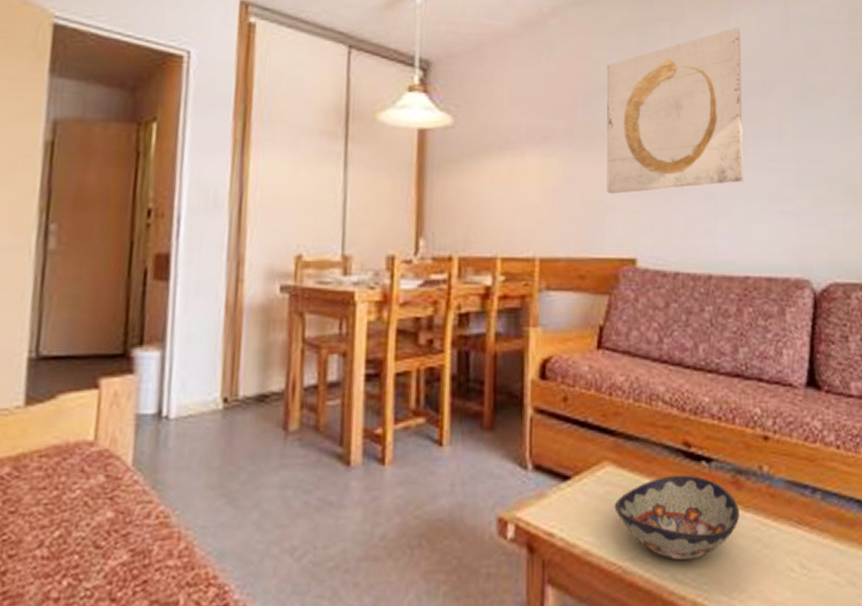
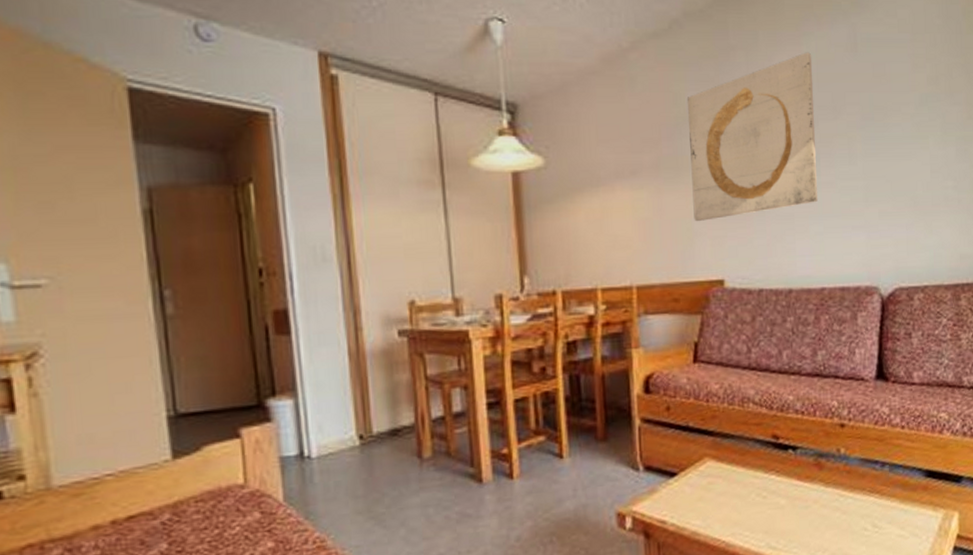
decorative bowl: present [614,476,739,560] -> none [715,462,821,532]

